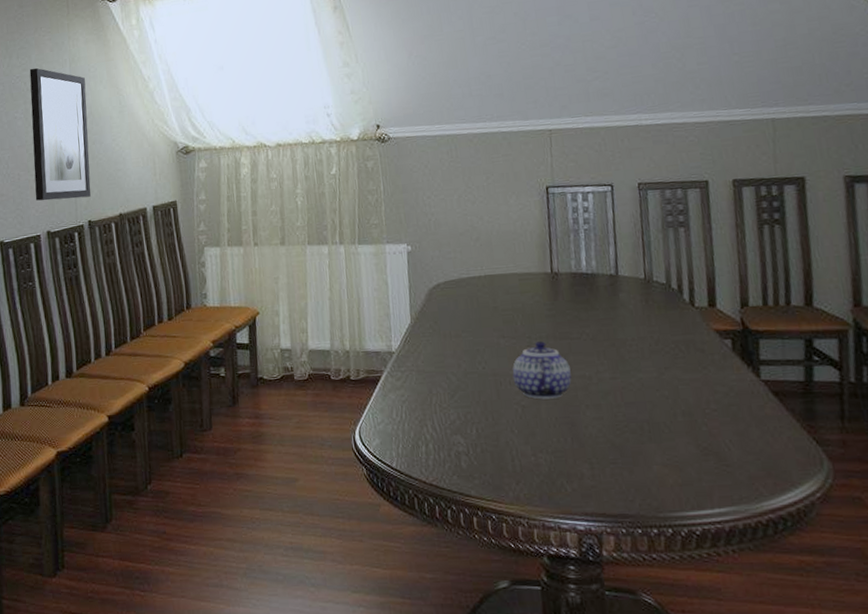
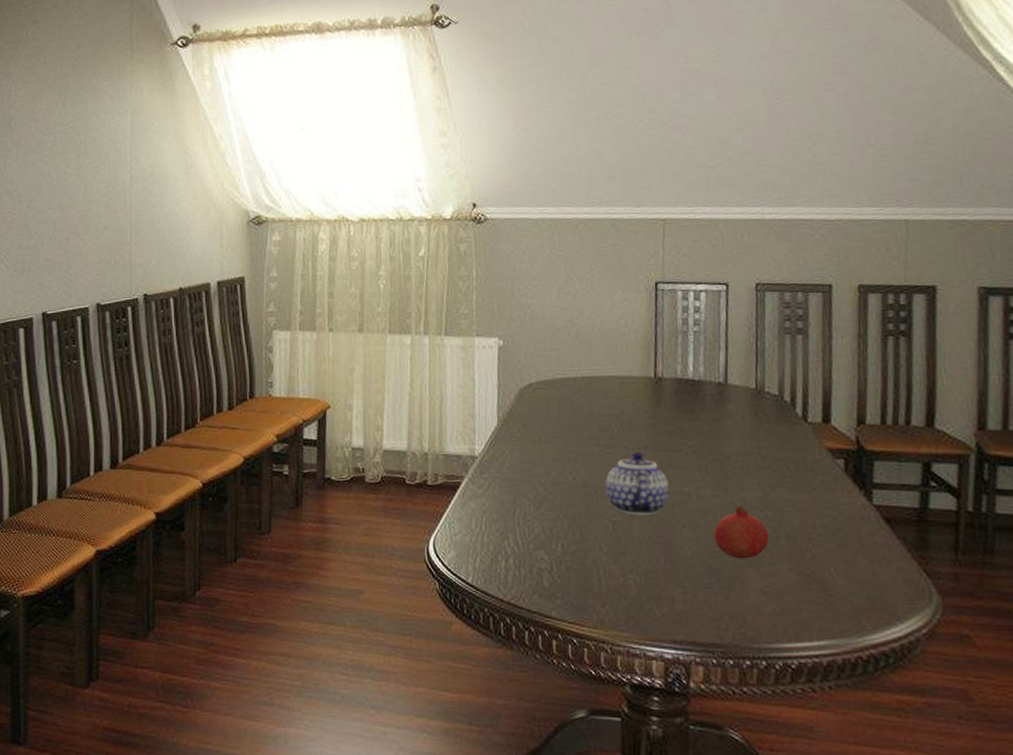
wall art: present [29,67,91,201] -> none [84,117,149,269]
fruit: none [615,385,667,435] -> present [714,505,770,559]

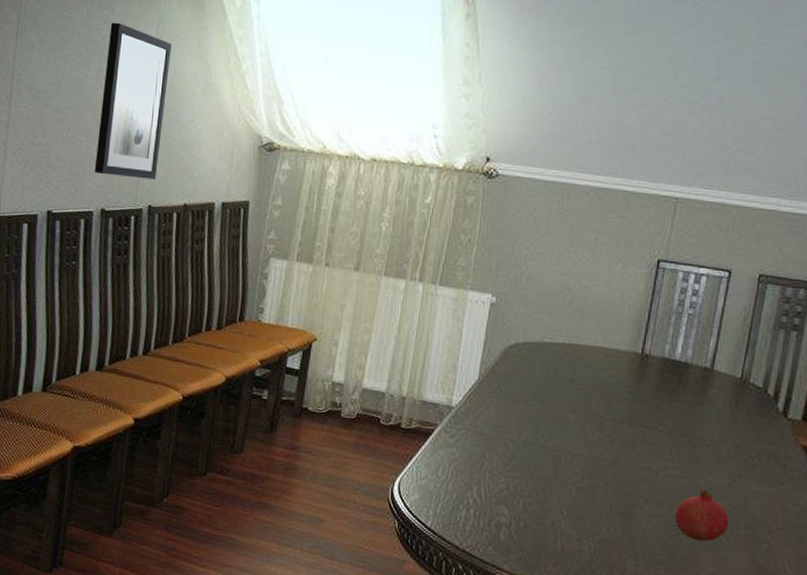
wall art: none [84,117,149,269] -> present [94,22,172,179]
teapot: present [605,452,669,516] -> none [574,424,638,487]

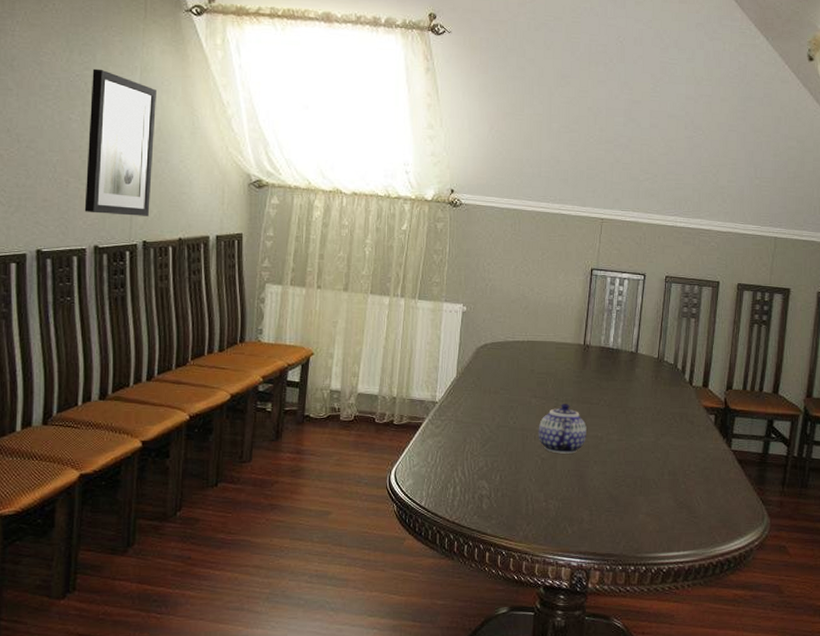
teapot: none [574,424,638,487] -> present [538,404,587,454]
fruit: present [674,488,730,542] -> none [617,447,657,489]

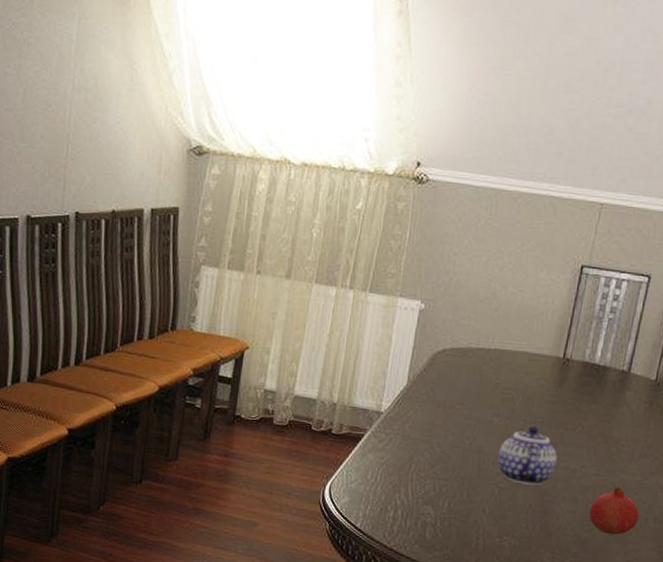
wall art: present [84,68,156,216] -> none [17,15,94,185]
fruit: none [617,447,657,489] -> present [589,485,640,535]

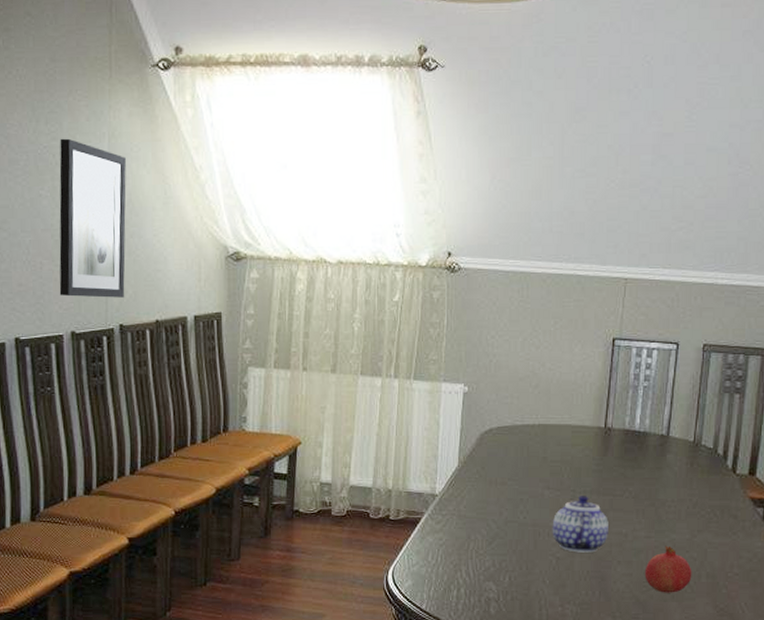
wall art: none [17,15,94,185] -> present [59,138,126,298]

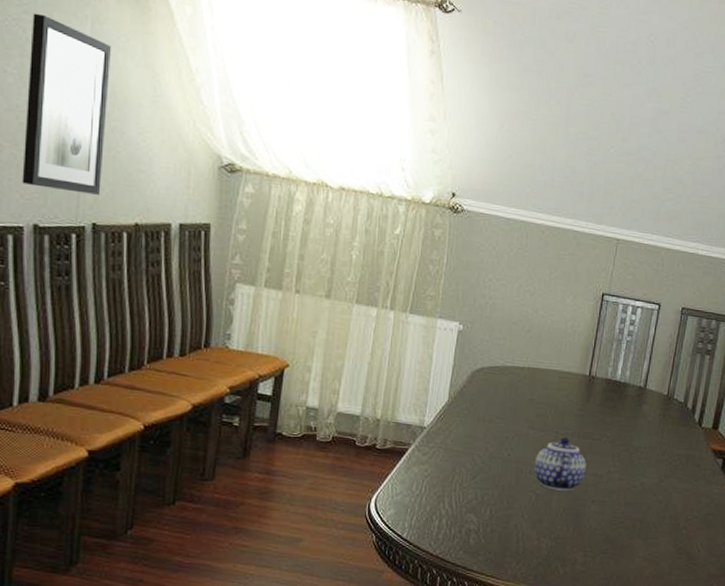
fruit: present [644,545,692,593] -> none [615,488,658,532]

